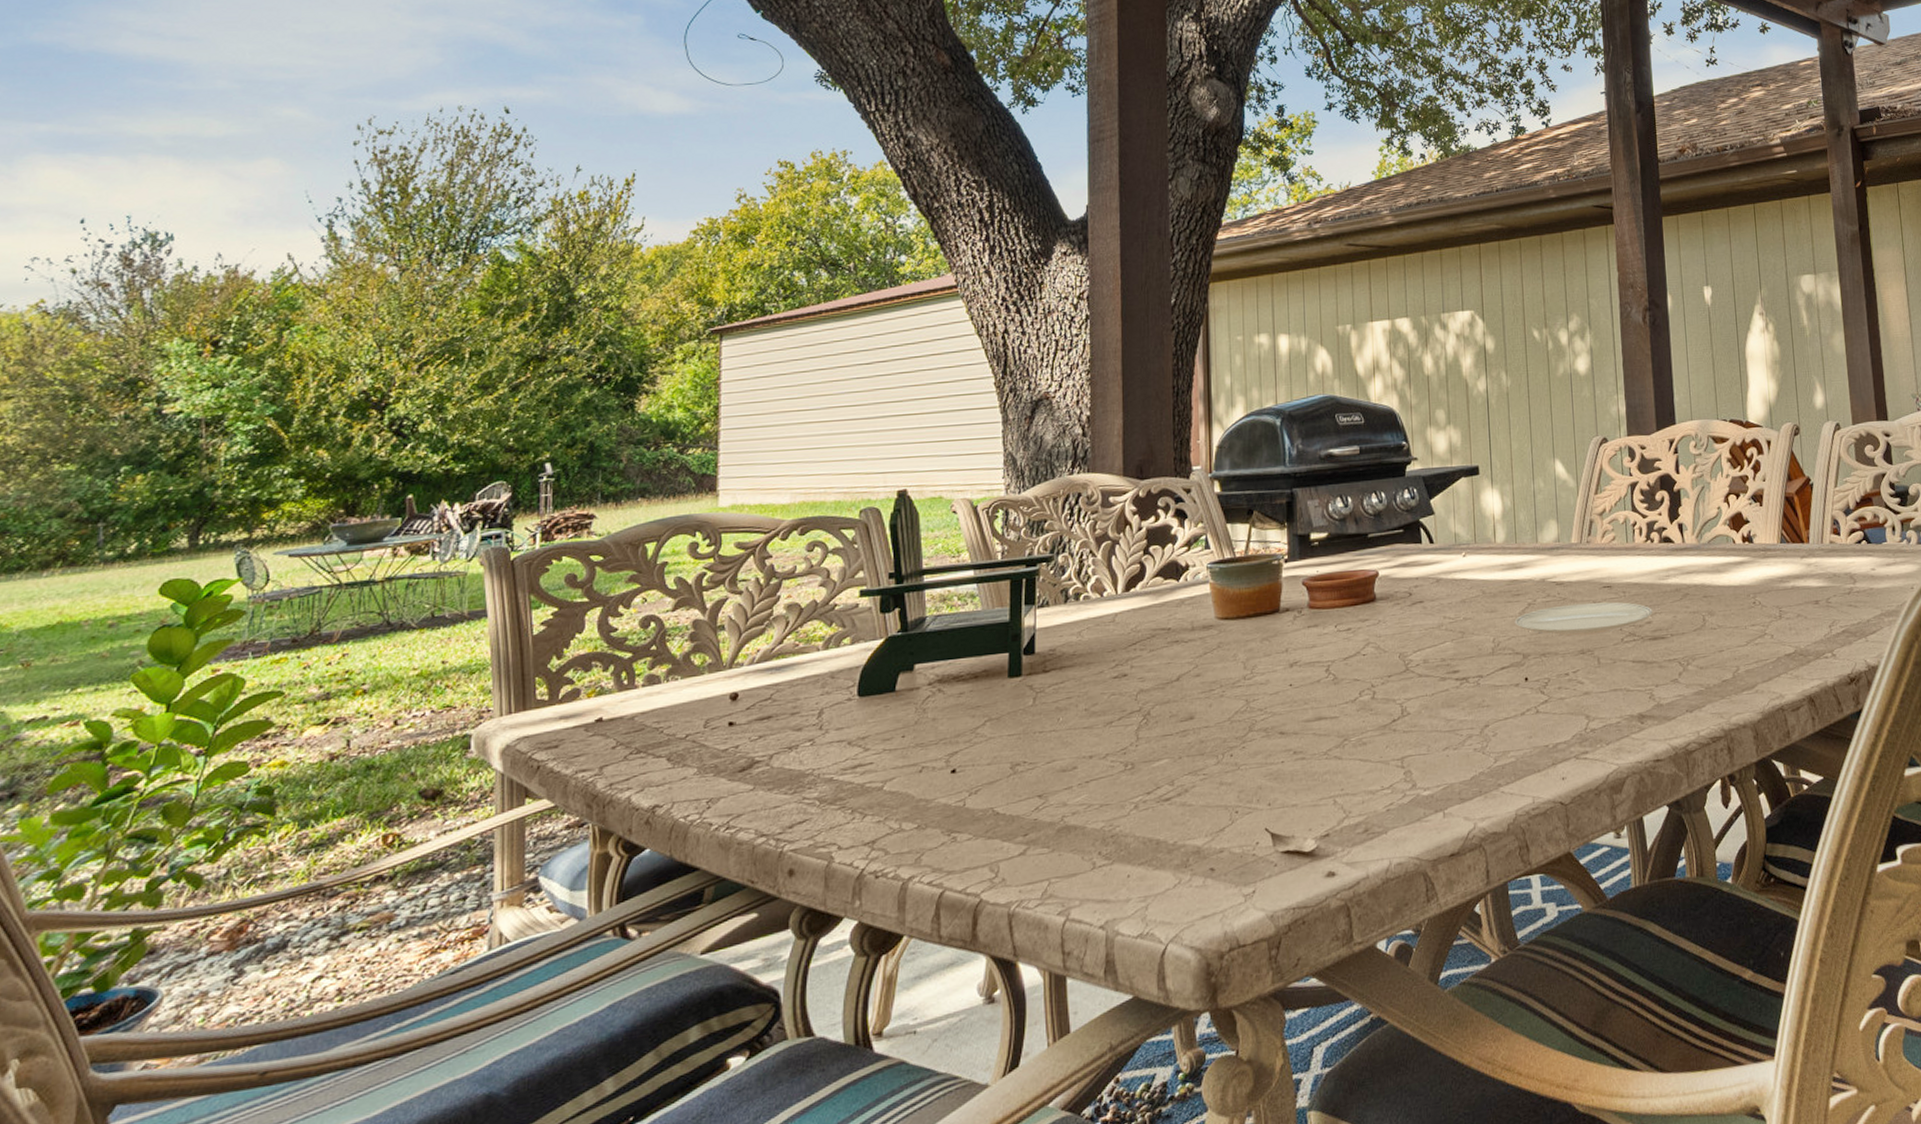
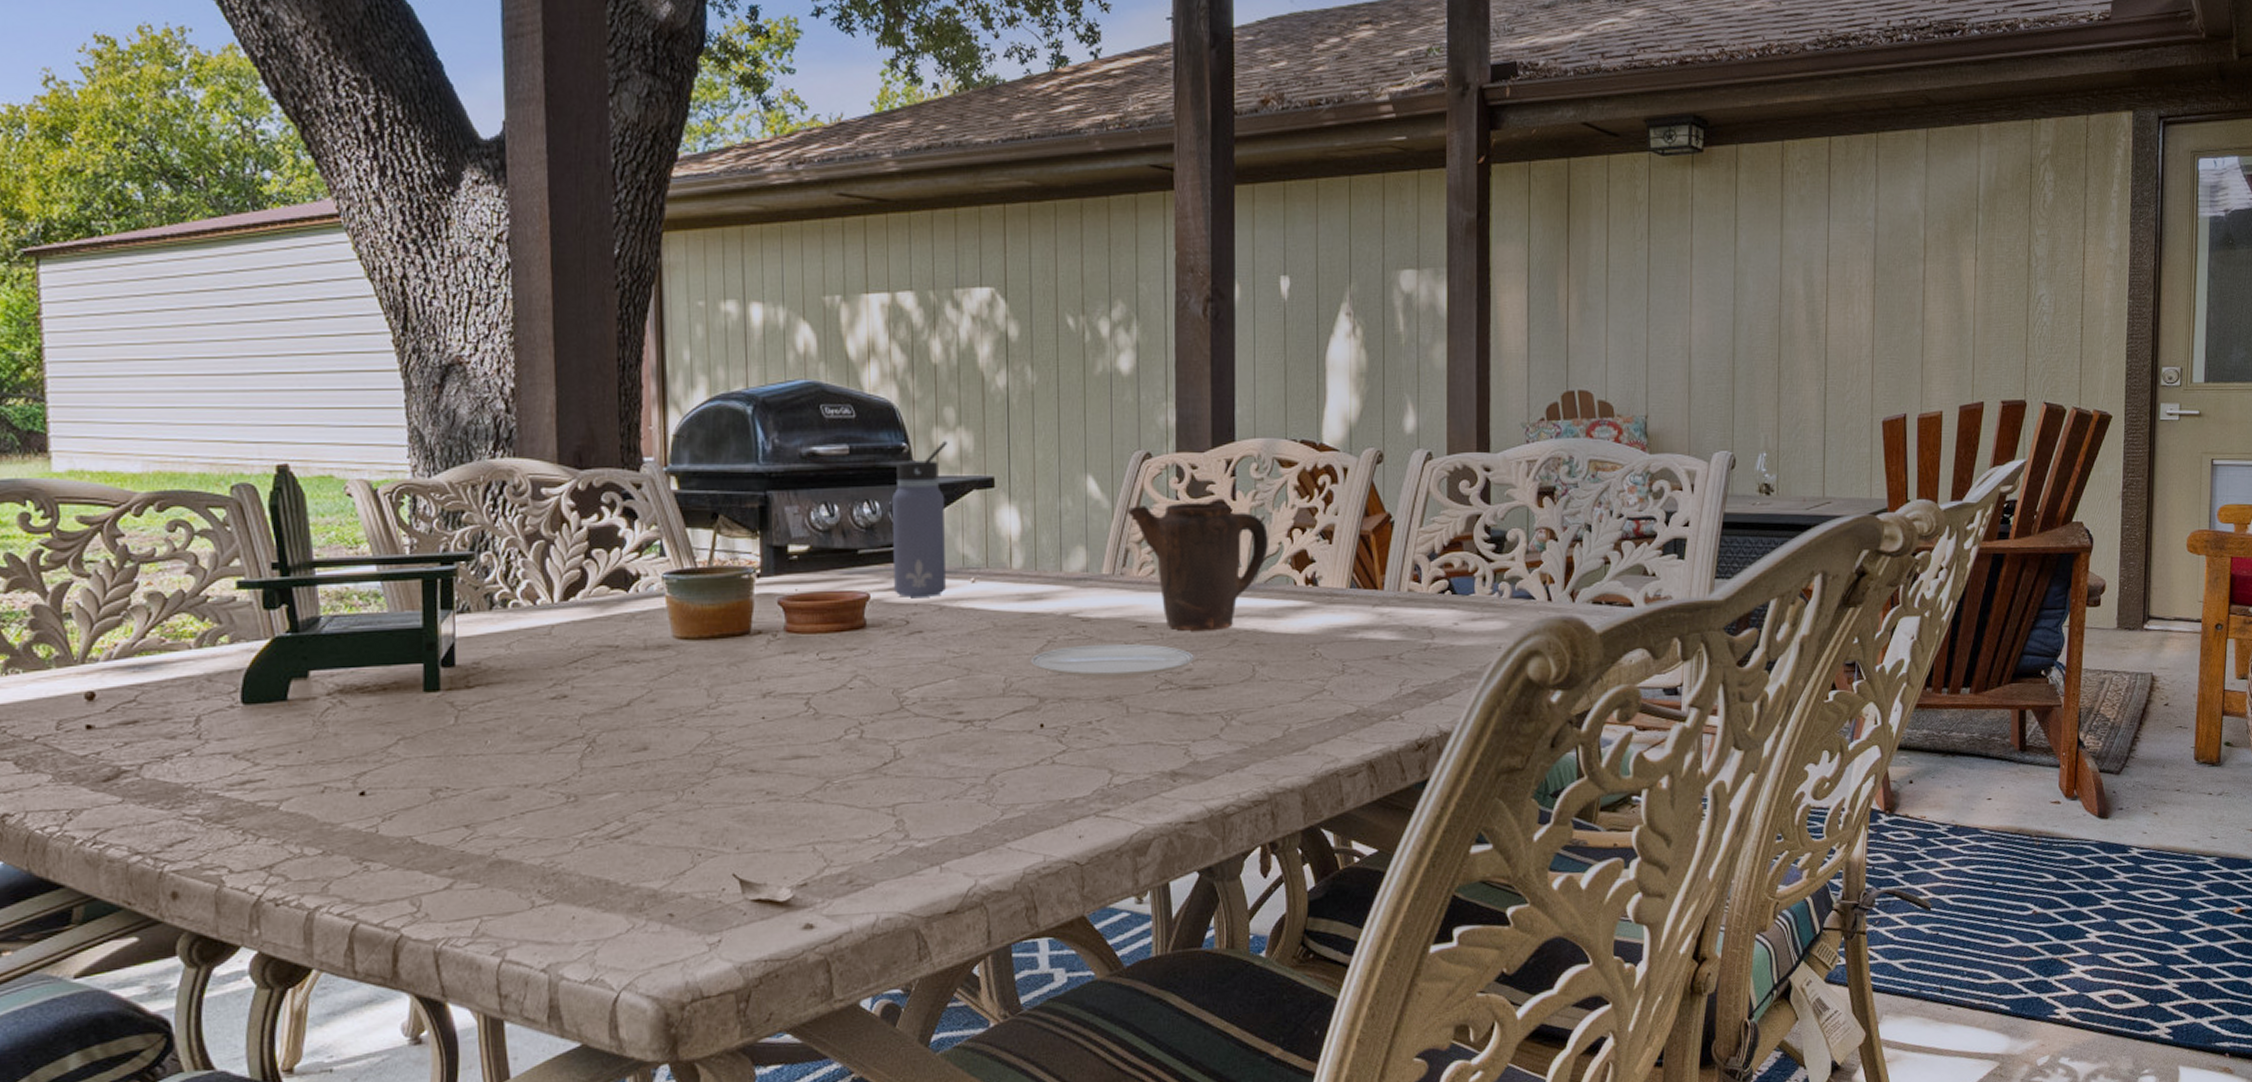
water bottle: none [1395,437,1441,573] -> present [892,440,948,597]
pitcher: none [1588,477,1709,588] -> present [1126,503,1268,631]

